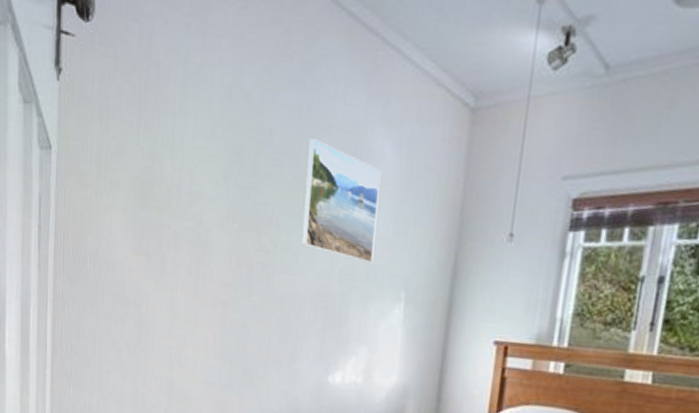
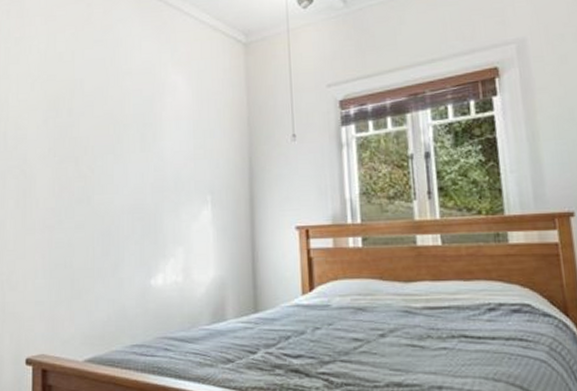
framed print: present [301,139,381,264] -> none [114,82,179,175]

